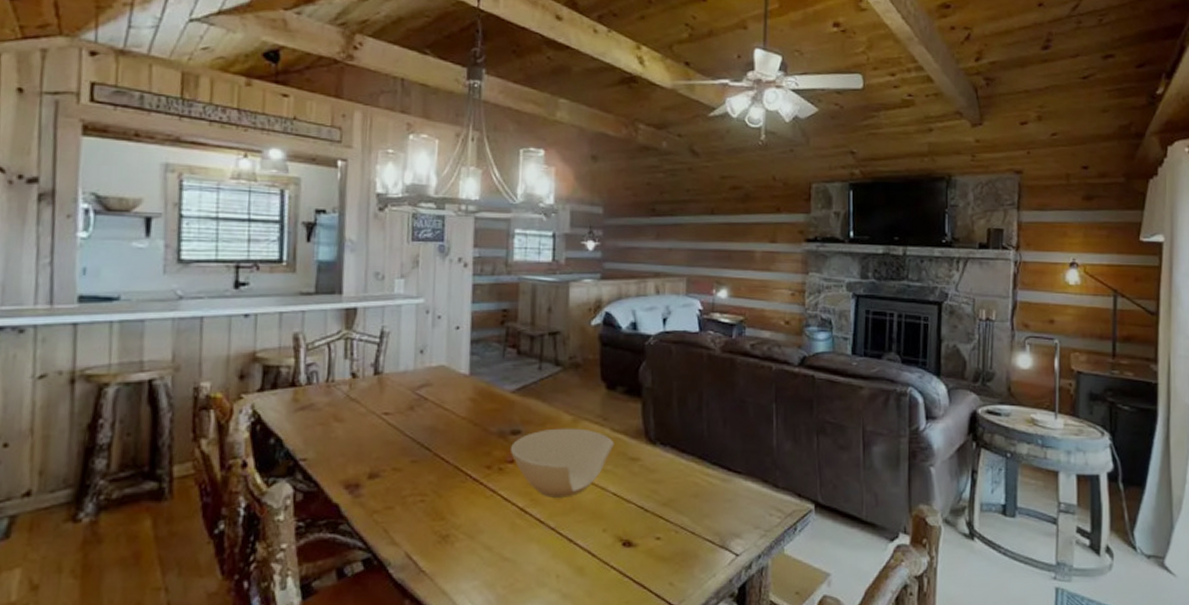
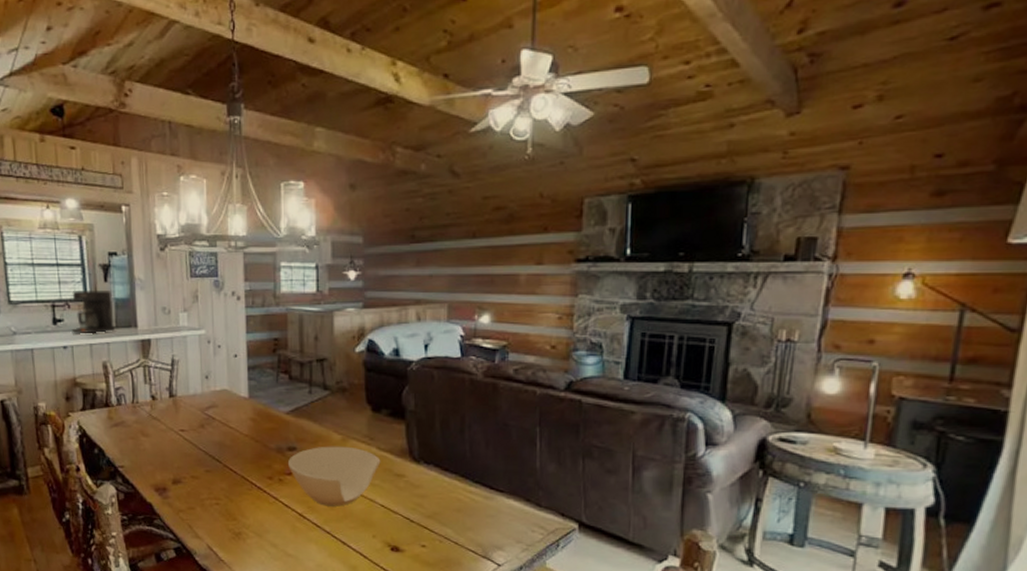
coffee maker: none [257,249,315,301] -> present [71,289,115,334]

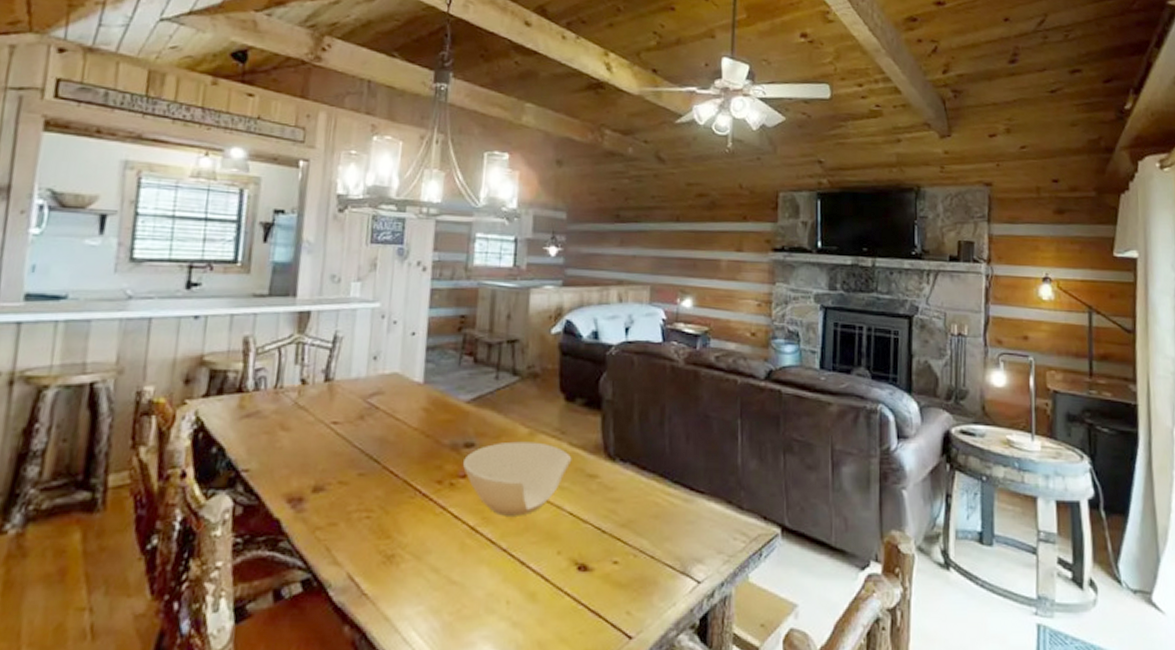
coffee maker: present [71,289,115,334] -> none [209,249,271,303]

